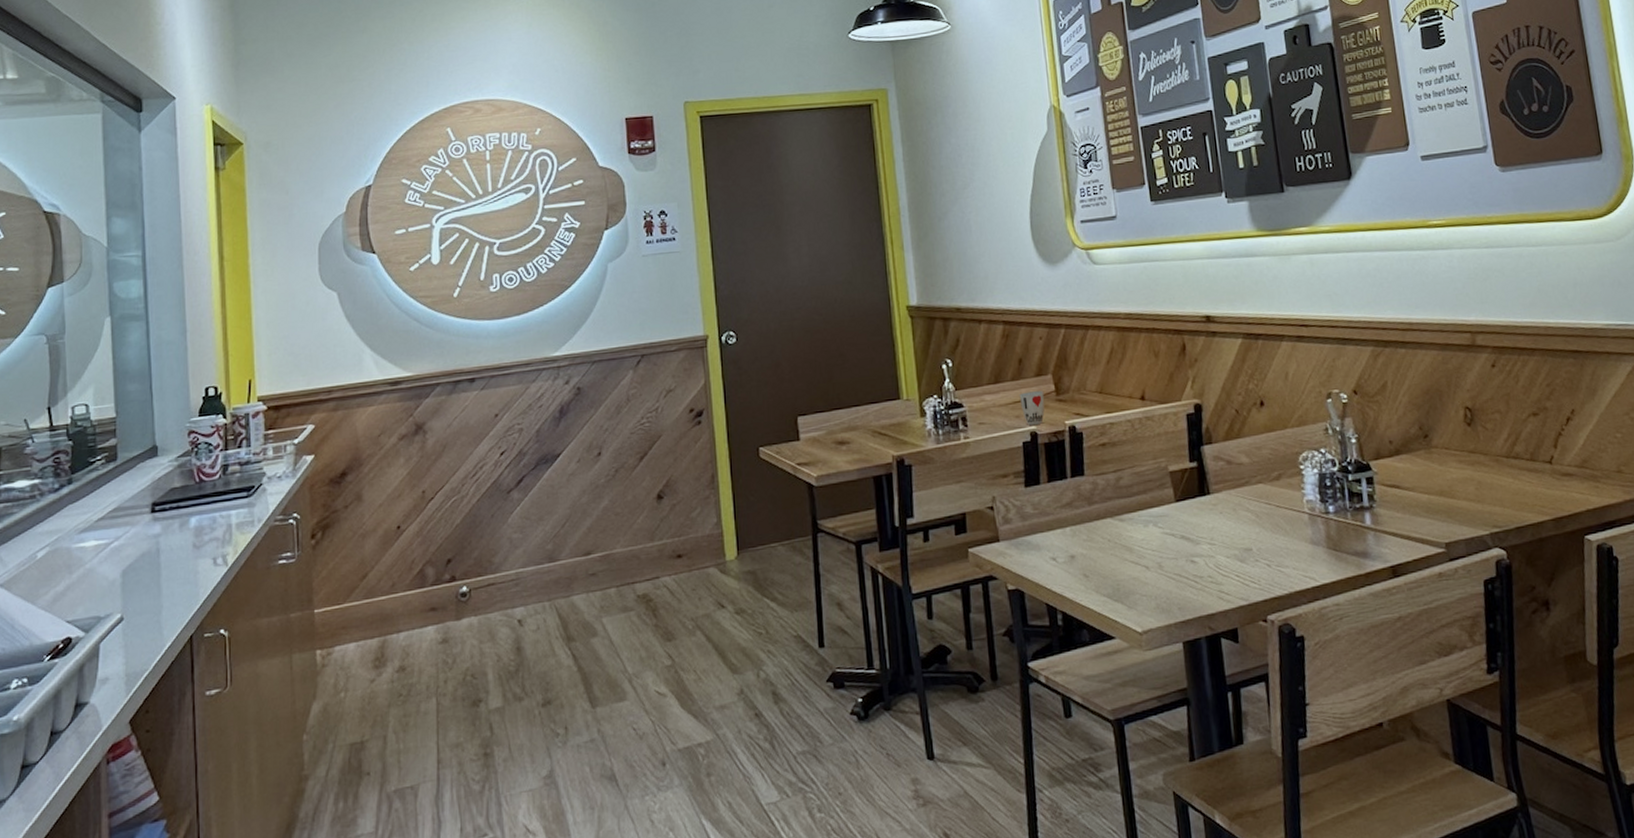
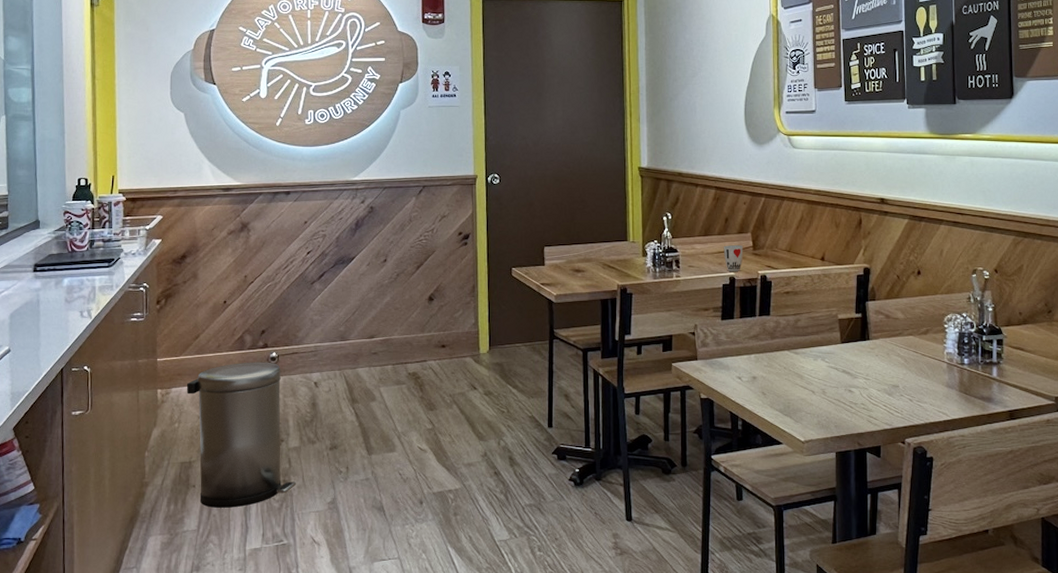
pedal bin: none [353,599,501,800] -> present [186,362,296,508]

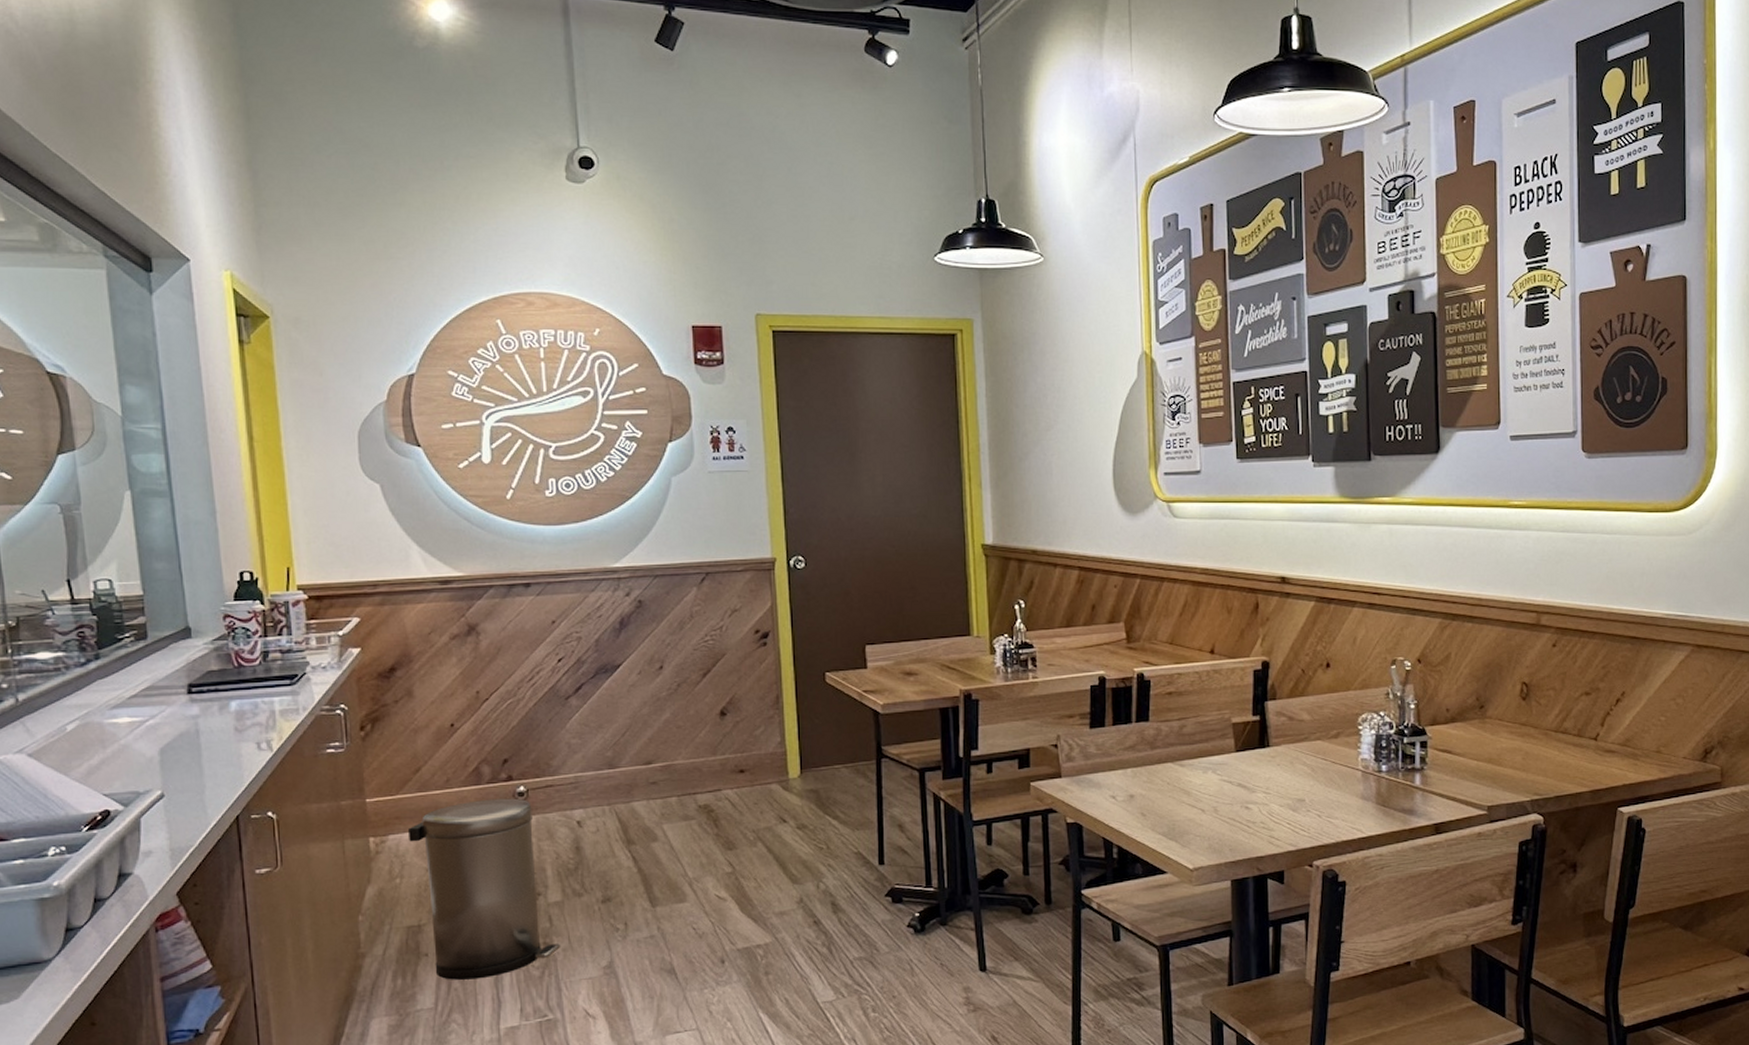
cup: present [723,245,744,271] -> none [1090,638,1115,670]

